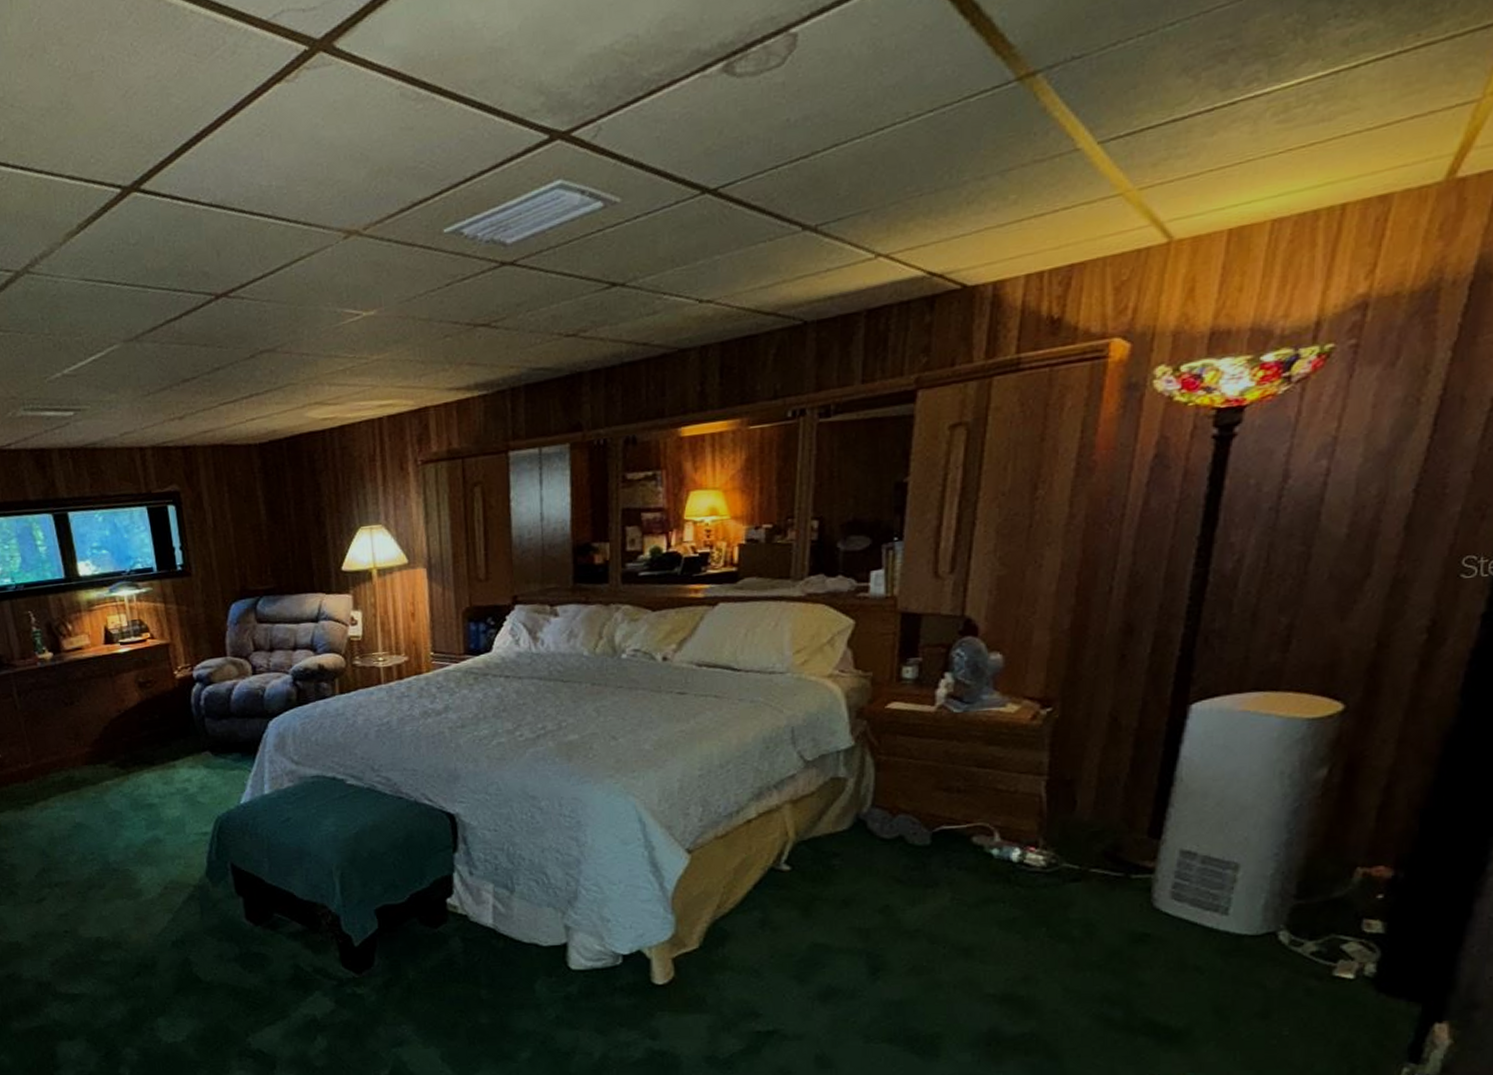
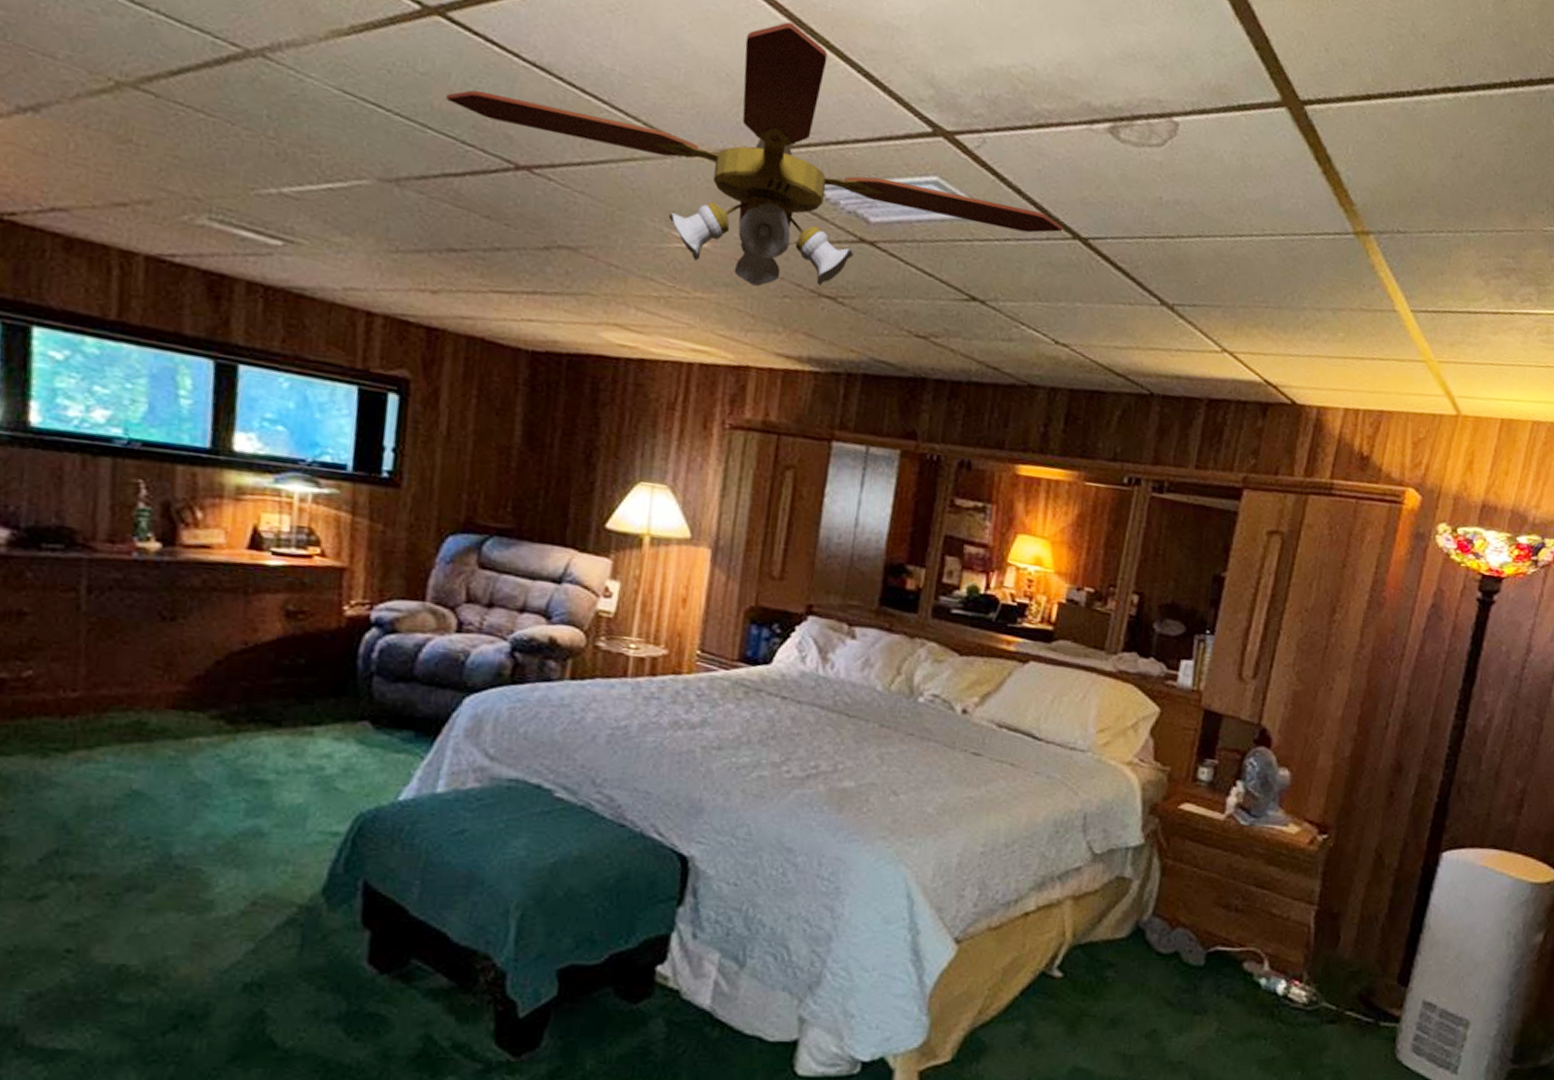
ceiling fan: none [154,83,691,335] -> present [446,22,1063,286]

